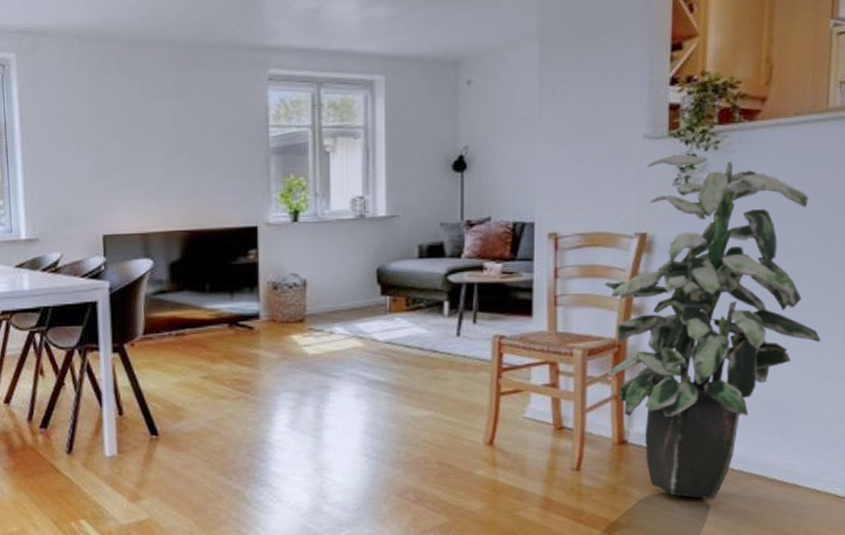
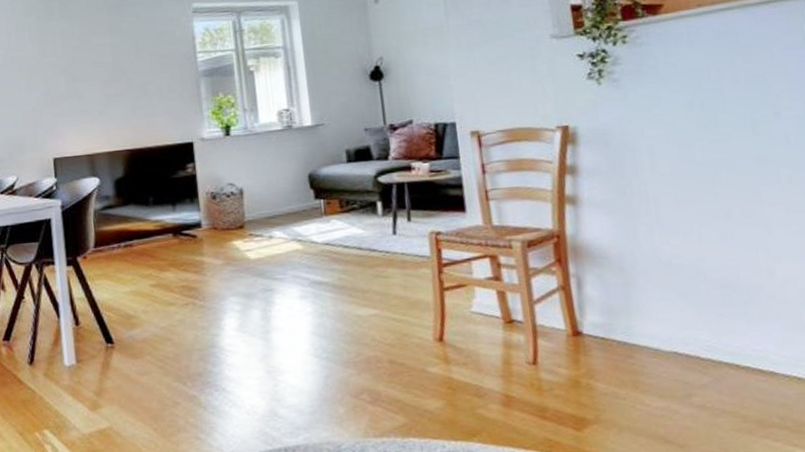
indoor plant: present [604,155,821,500] -> none [533,50,769,391]

